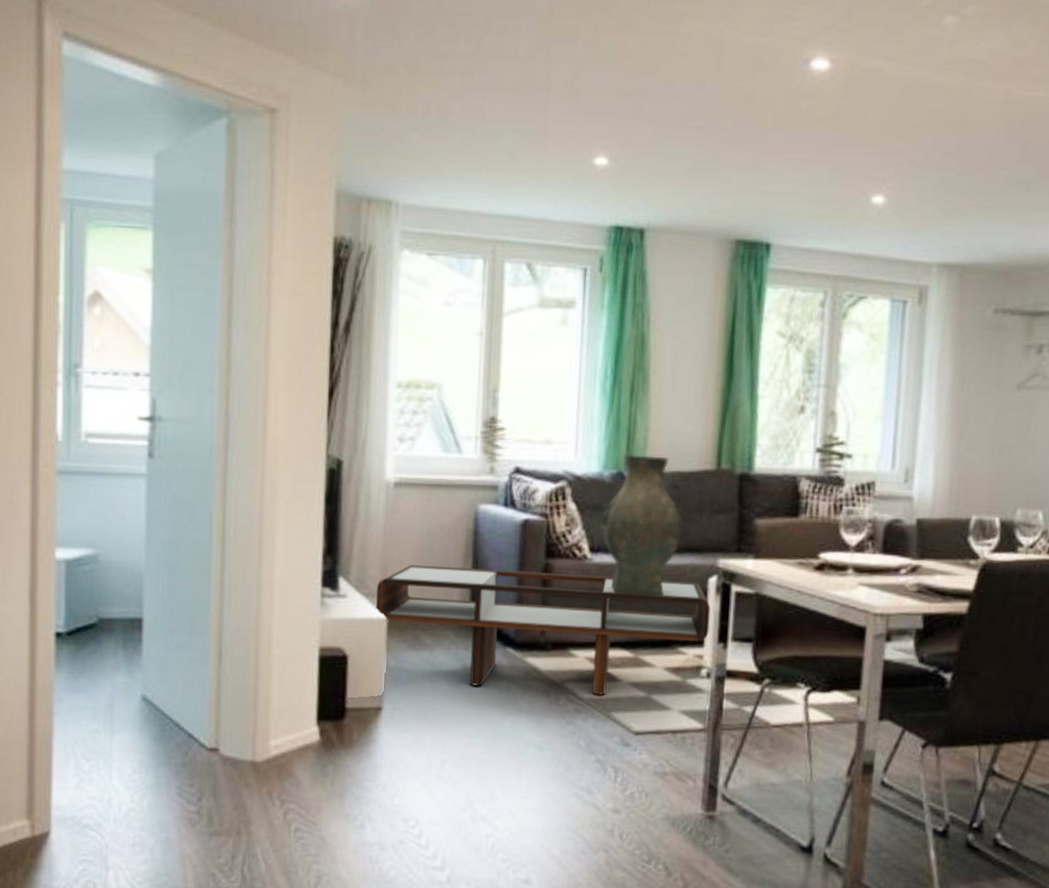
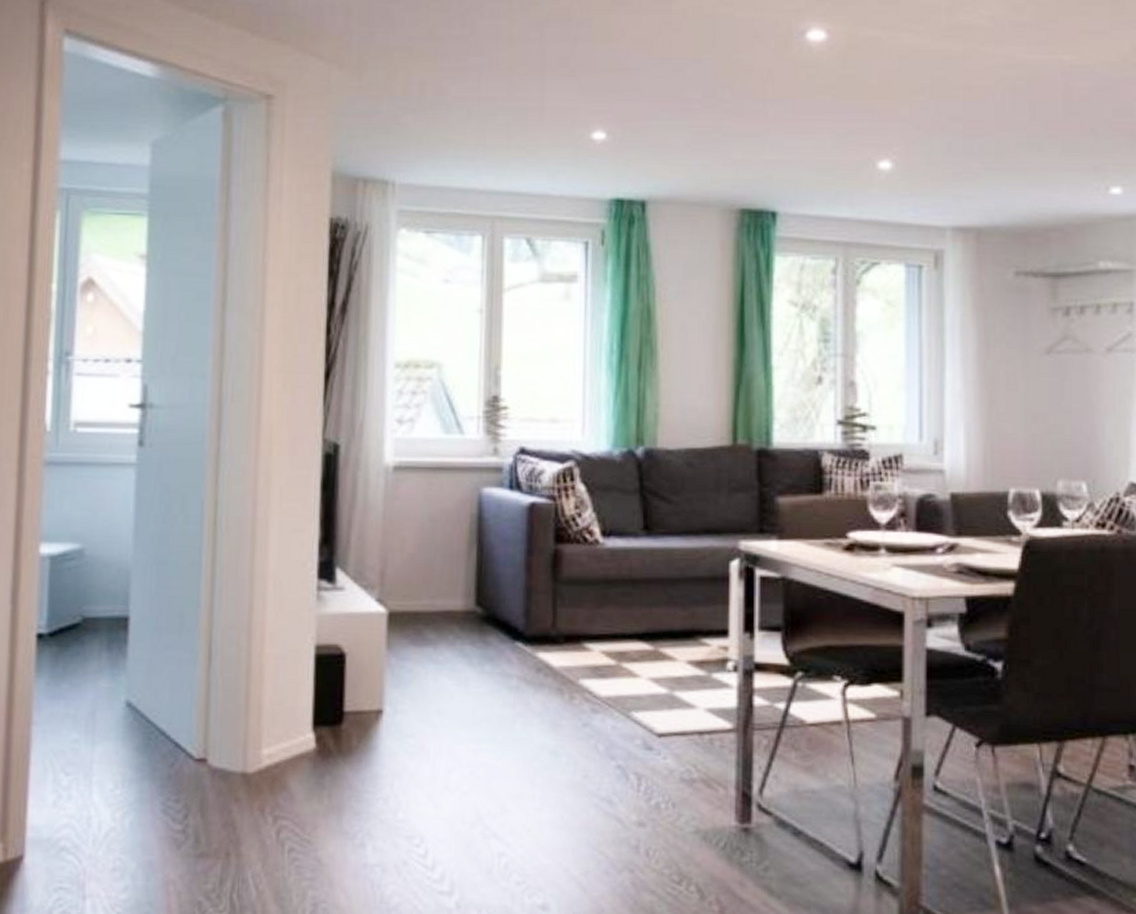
coffee table: present [375,564,711,695] -> none [374,553,734,693]
vase: present [600,454,683,595] -> none [612,431,700,582]

